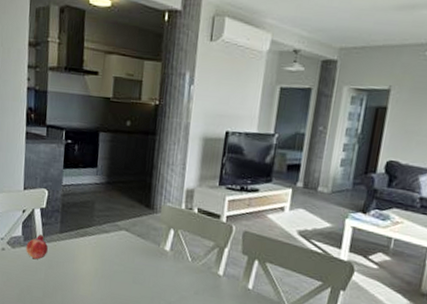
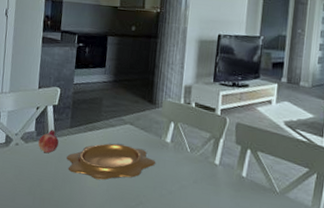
decorative bowl: none [57,250,154,289] -> present [67,143,156,180]

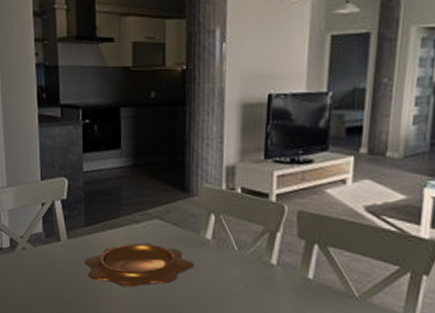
fruit: present [38,130,59,154] -> none [49,230,72,258]

